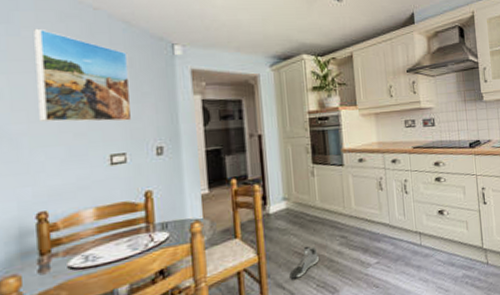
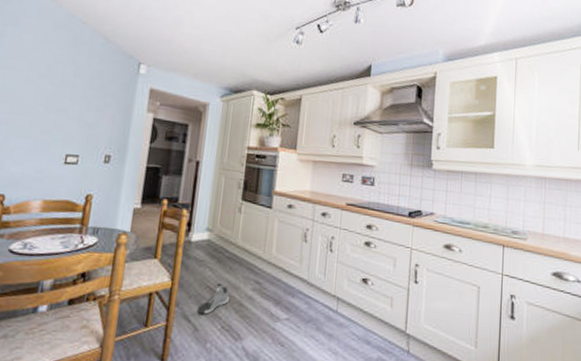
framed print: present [34,28,132,123] -> none [19,33,101,127]

